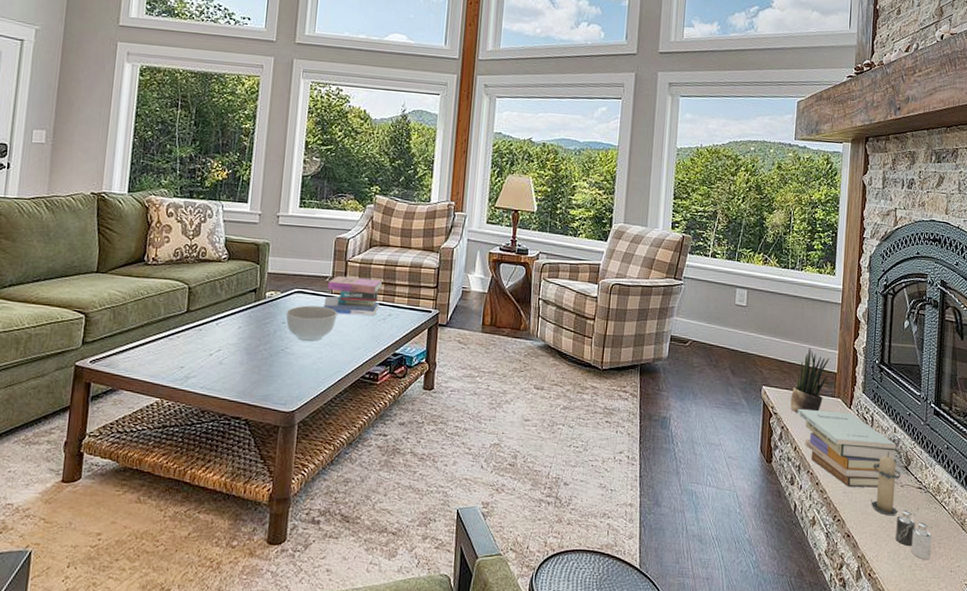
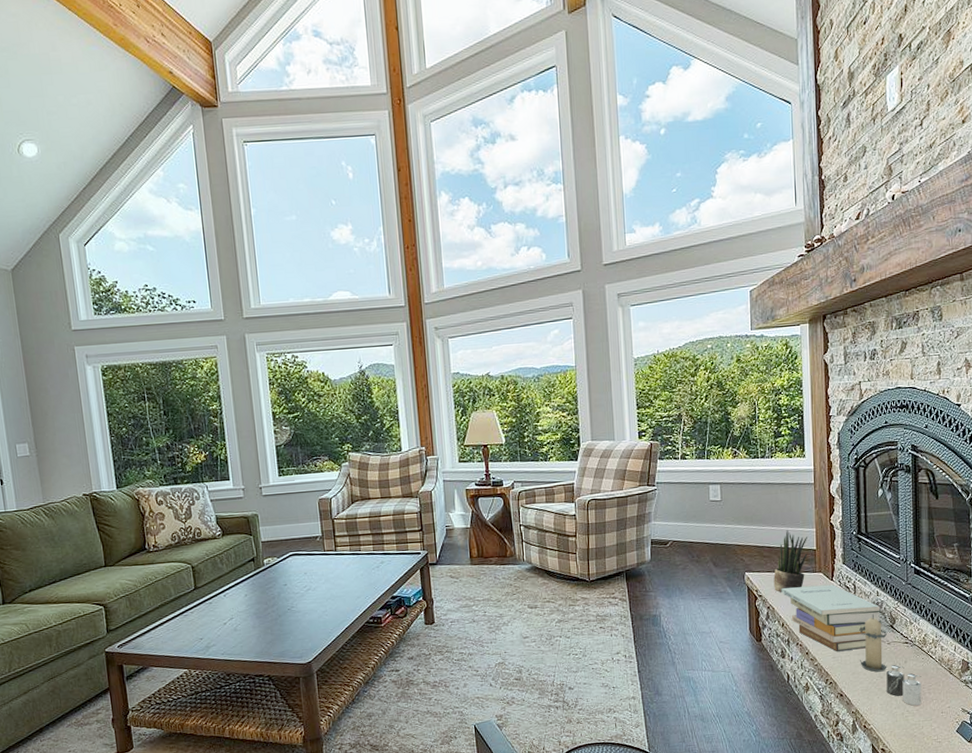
bowl: present [286,305,337,341] -> none [285,564,334,598]
books: present [323,275,383,317] -> none [319,531,371,569]

